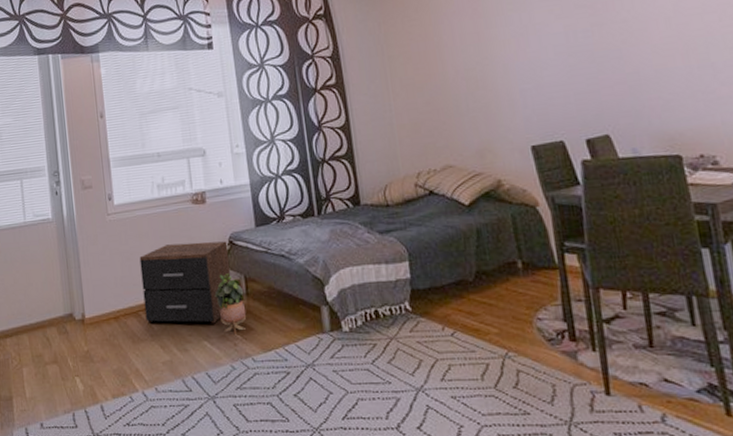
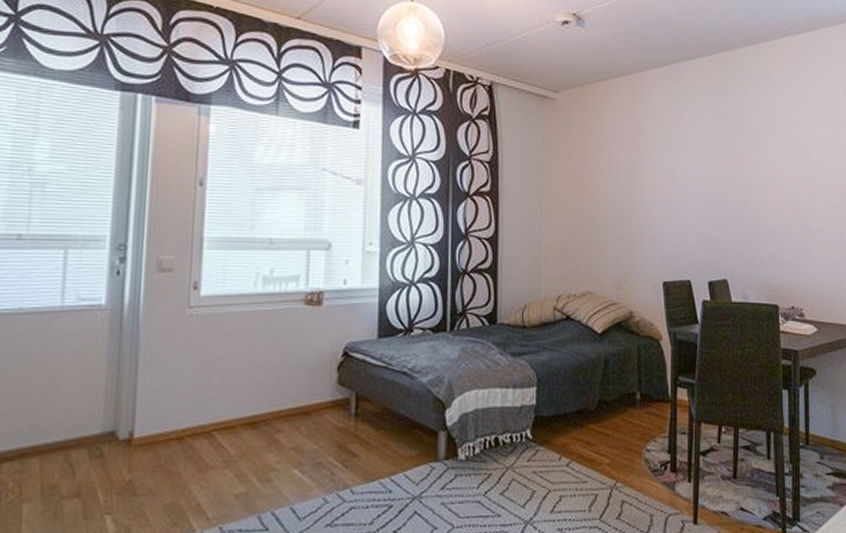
nightstand: present [139,241,232,324] -> none [221,350,342,449]
potted plant: present [214,273,247,334] -> none [315,390,353,461]

